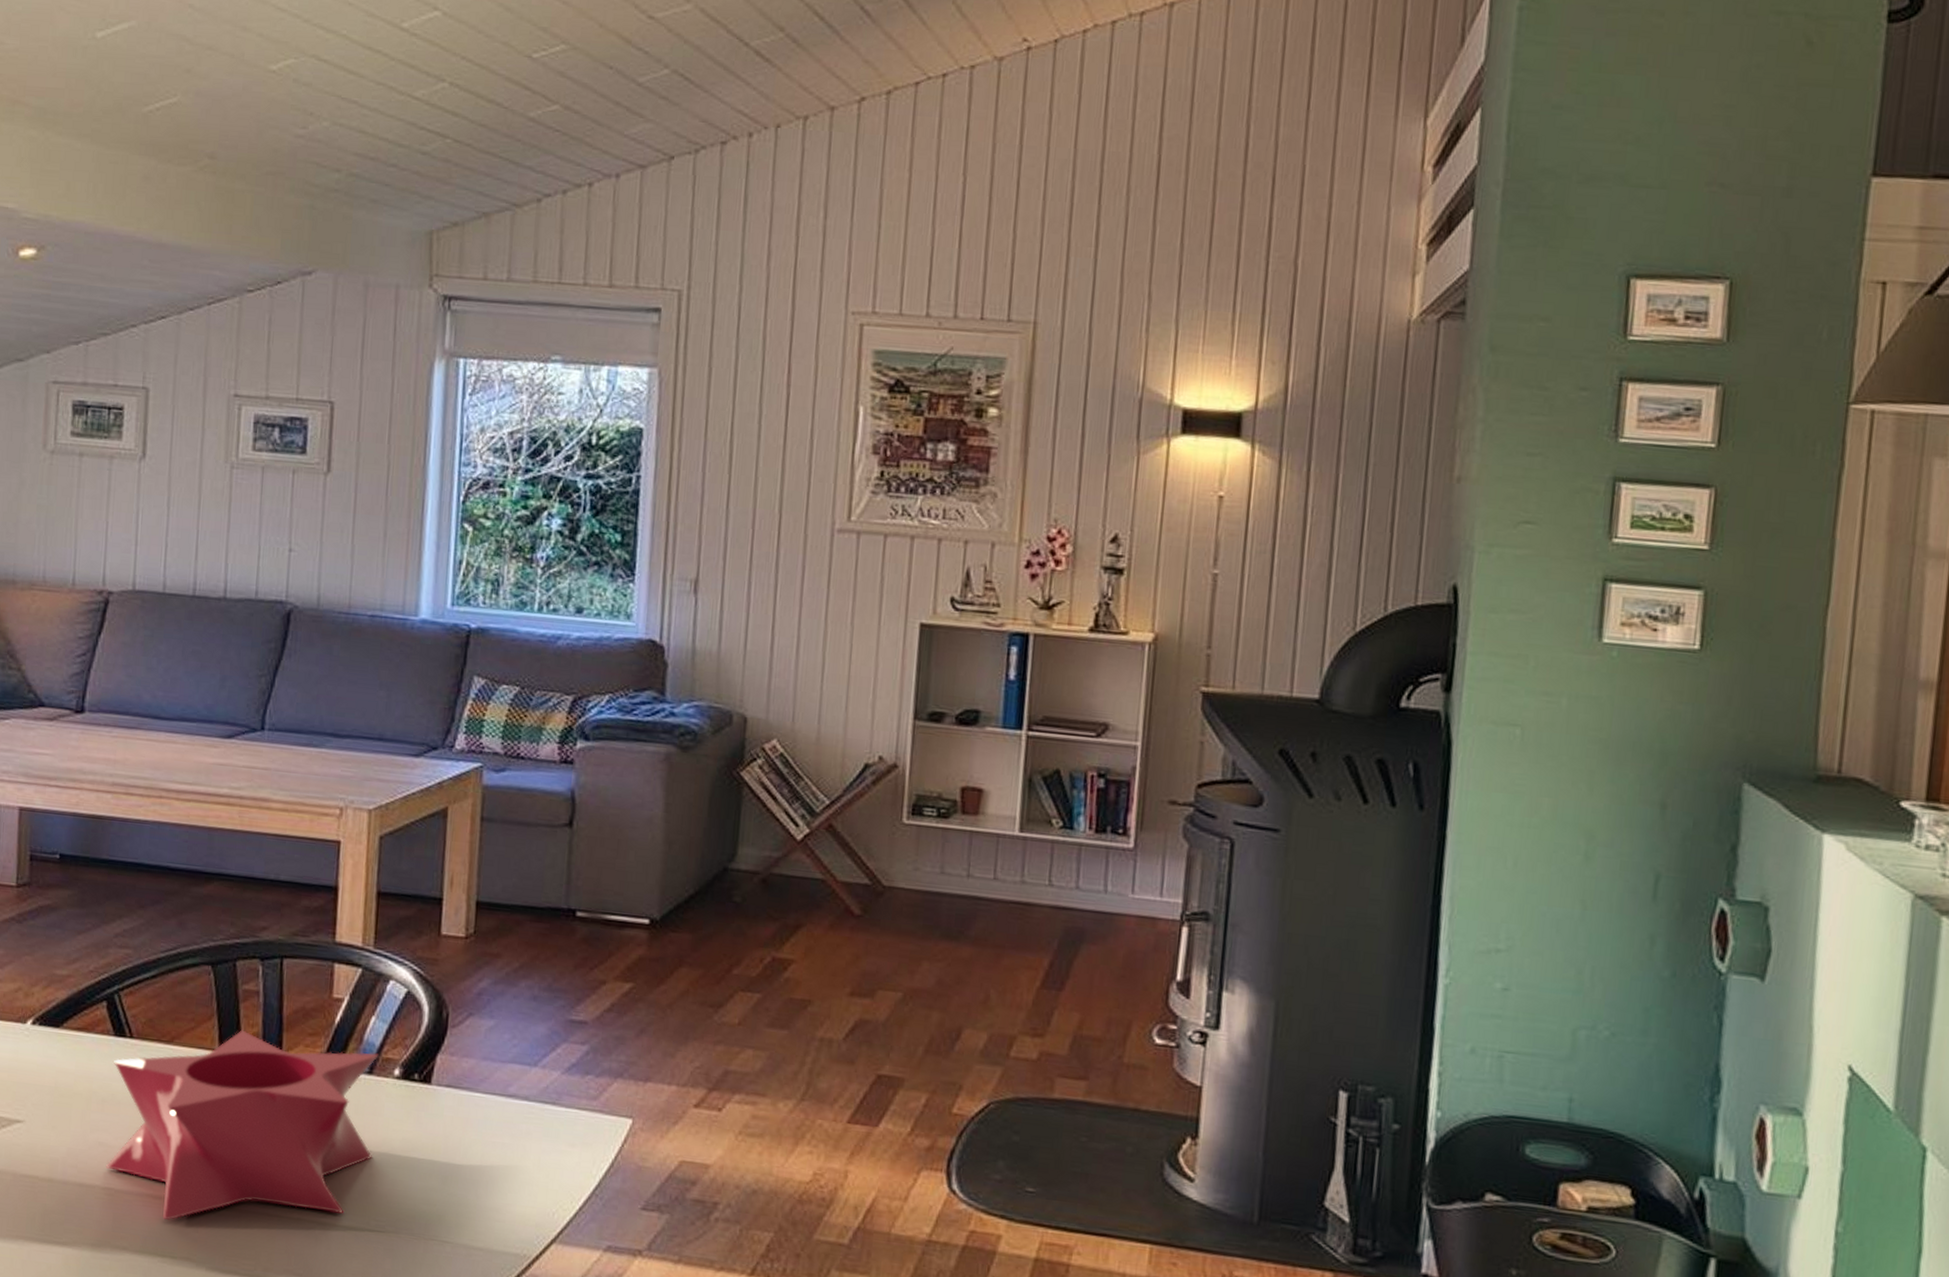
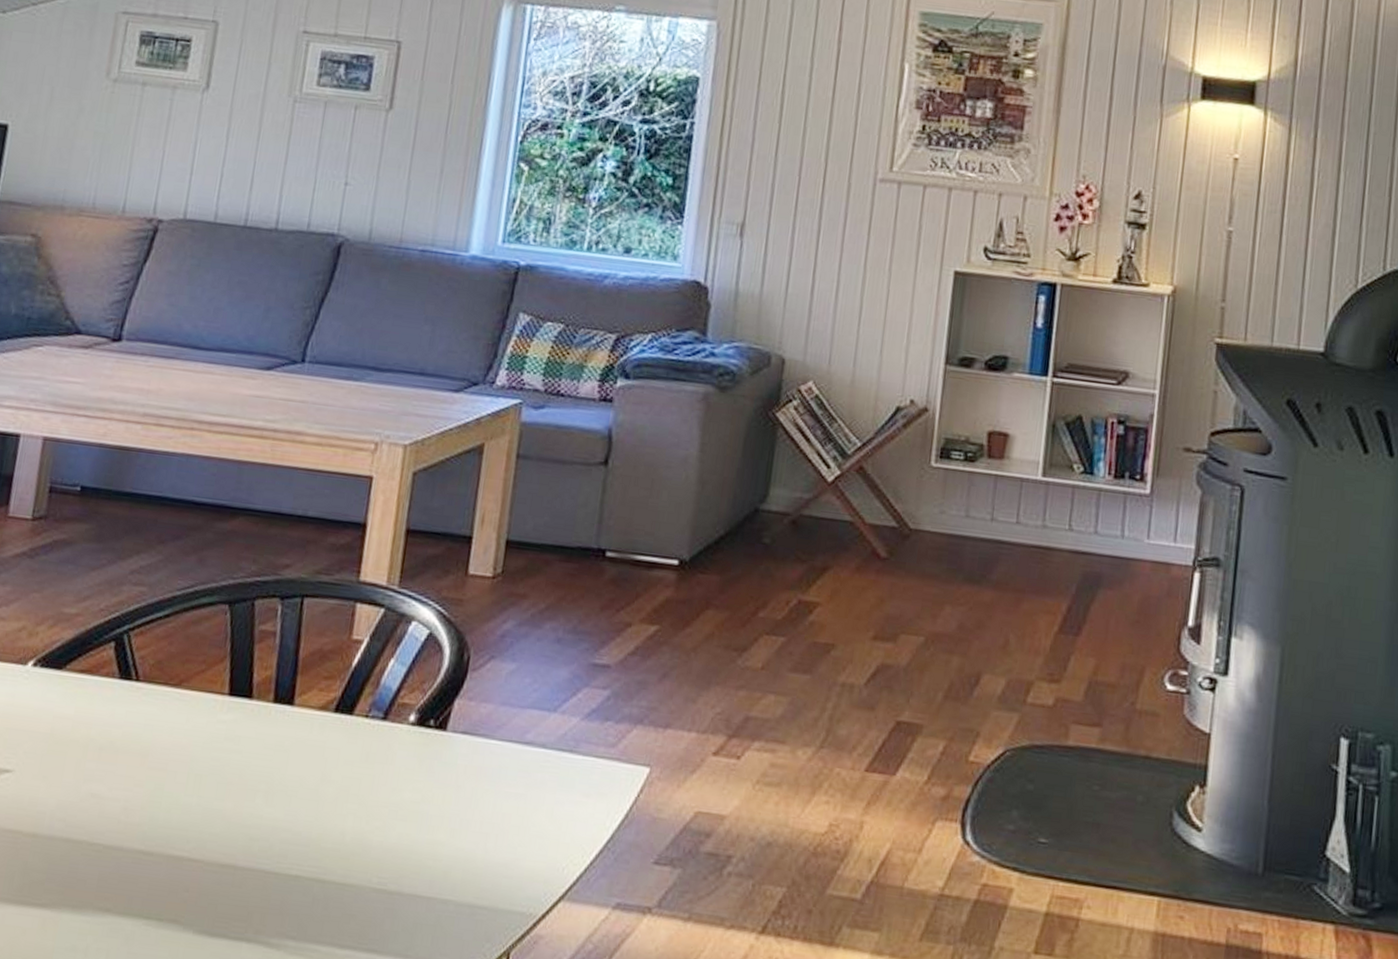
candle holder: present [105,1030,379,1221] -> none [96,672,395,879]

